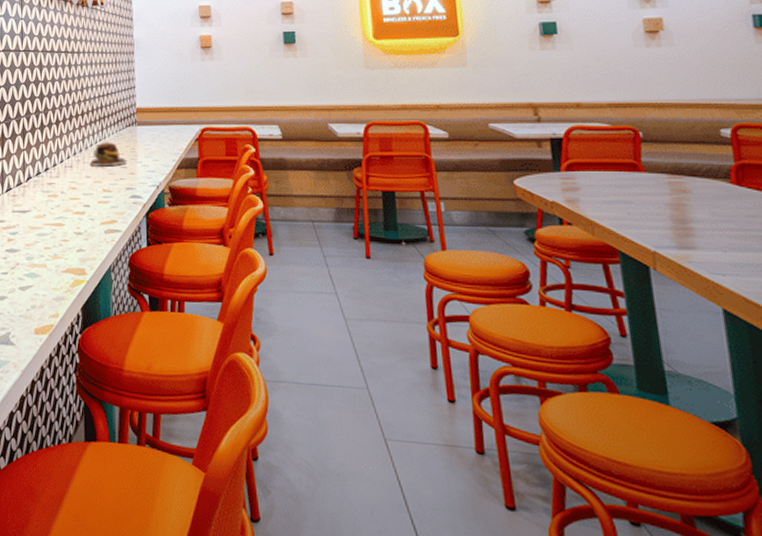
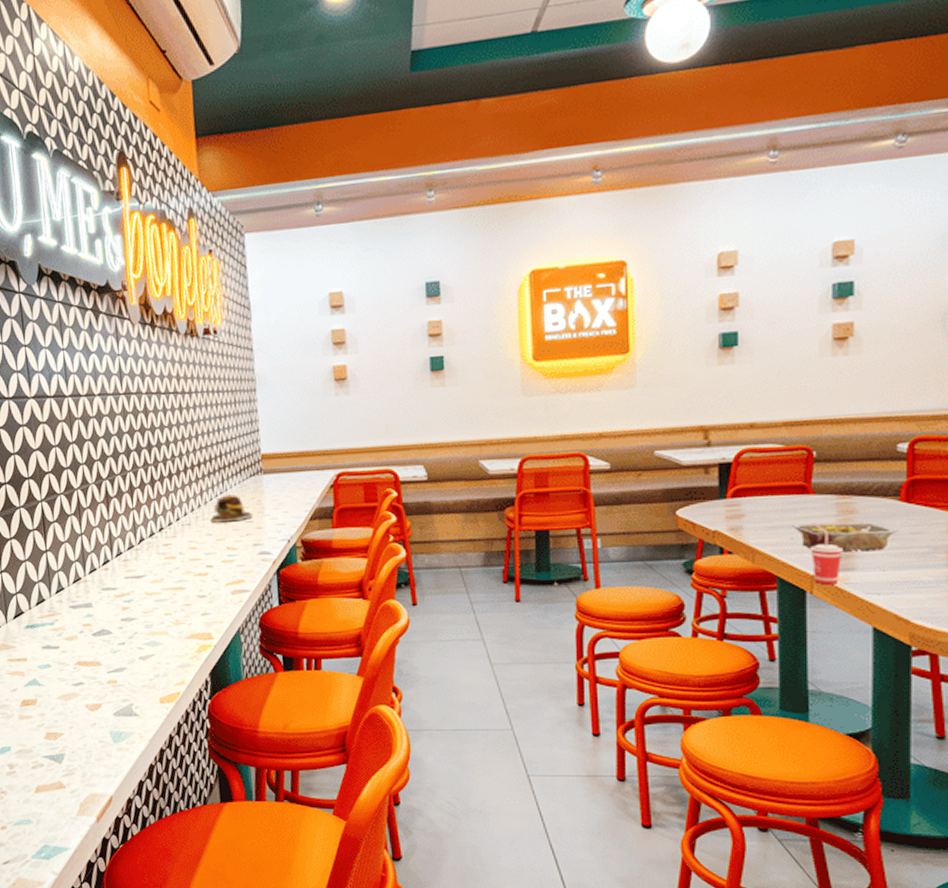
french fries: none [627,199,734,231] -> present [792,522,898,552]
beverage cup: none [647,200,681,262] -> present [810,523,843,585]

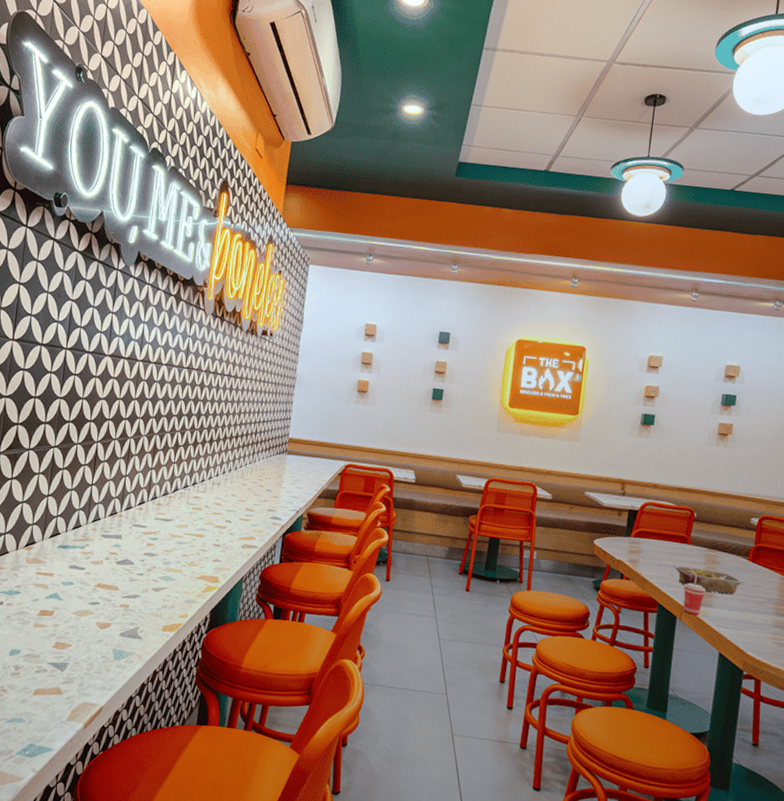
burger: present [211,494,253,523] -> none [237,465,273,488]

